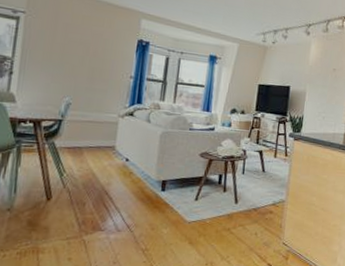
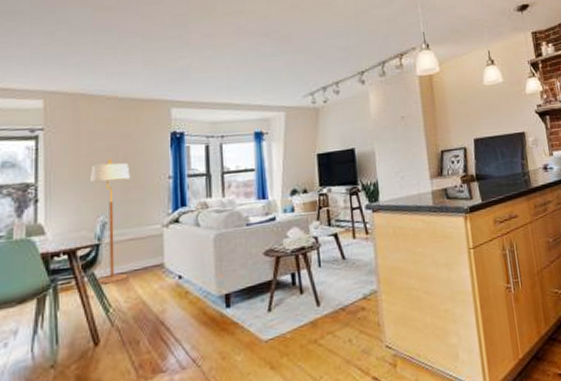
floor lamp: none [55,50,98,154] -> present [91,158,131,285]

